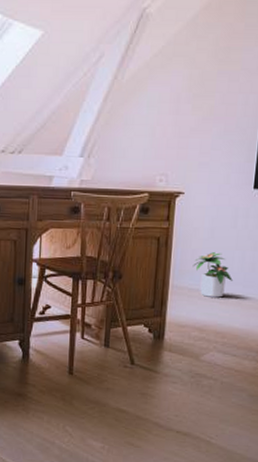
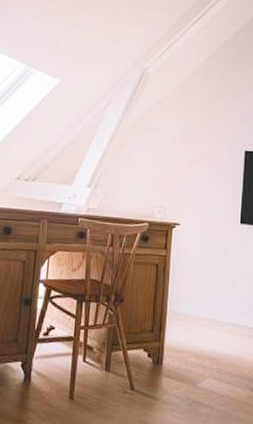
potted plant: present [192,252,234,298] -> none [188,280,226,324]

